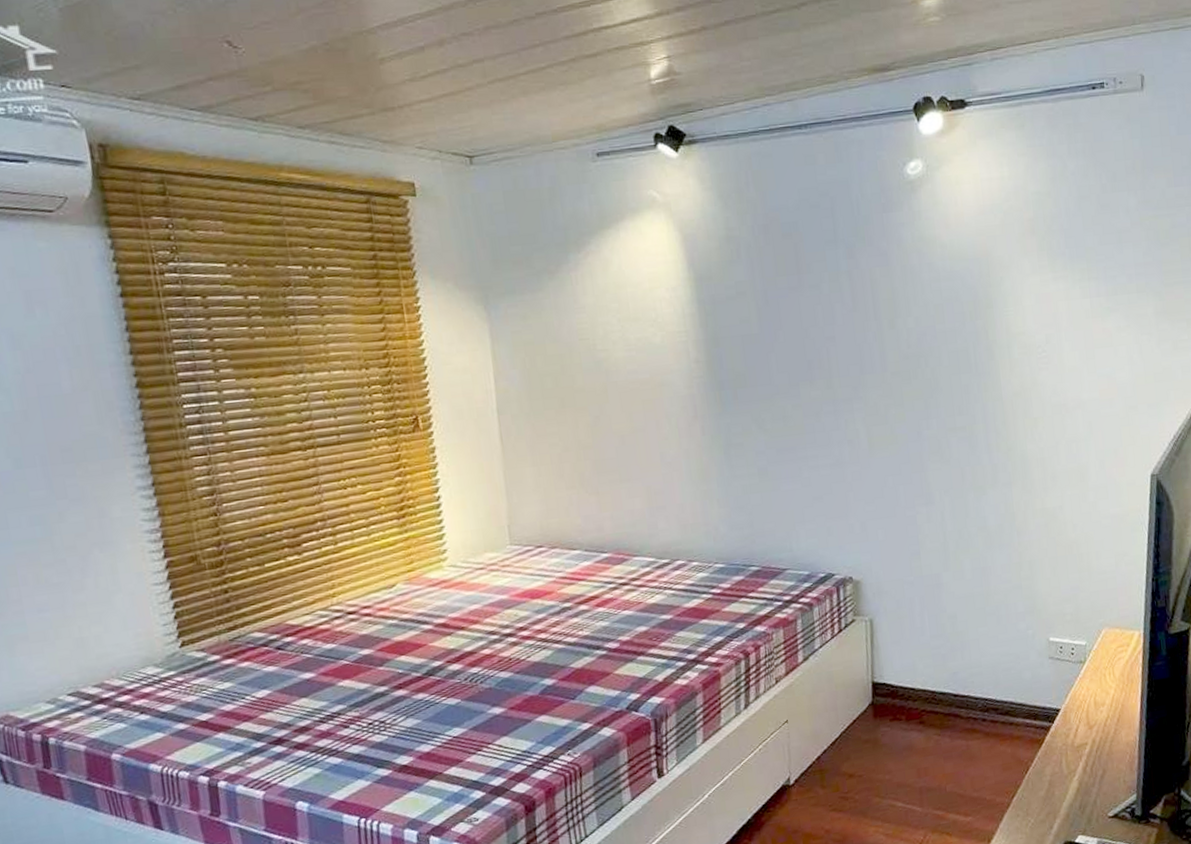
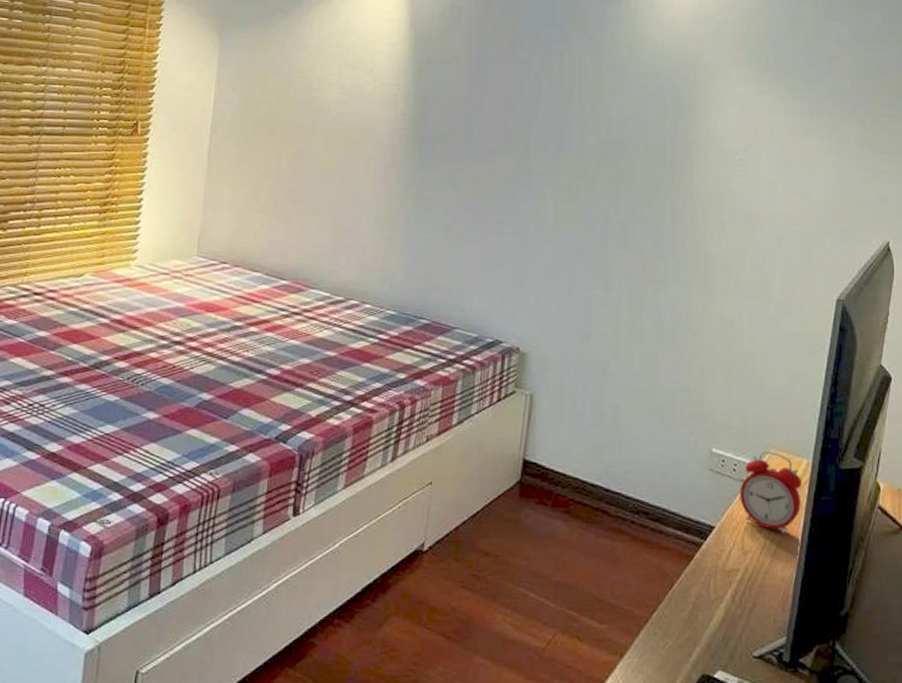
alarm clock: none [1079,629,1138,703] -> present [740,450,803,534]

